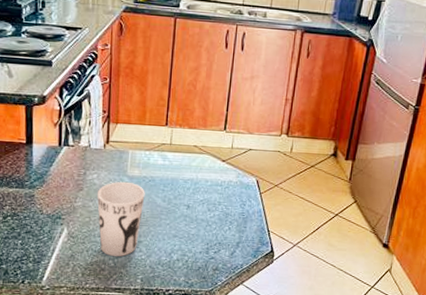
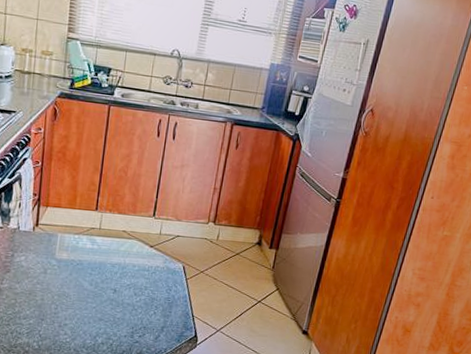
cup: present [97,181,145,257] -> none [24,264,73,339]

